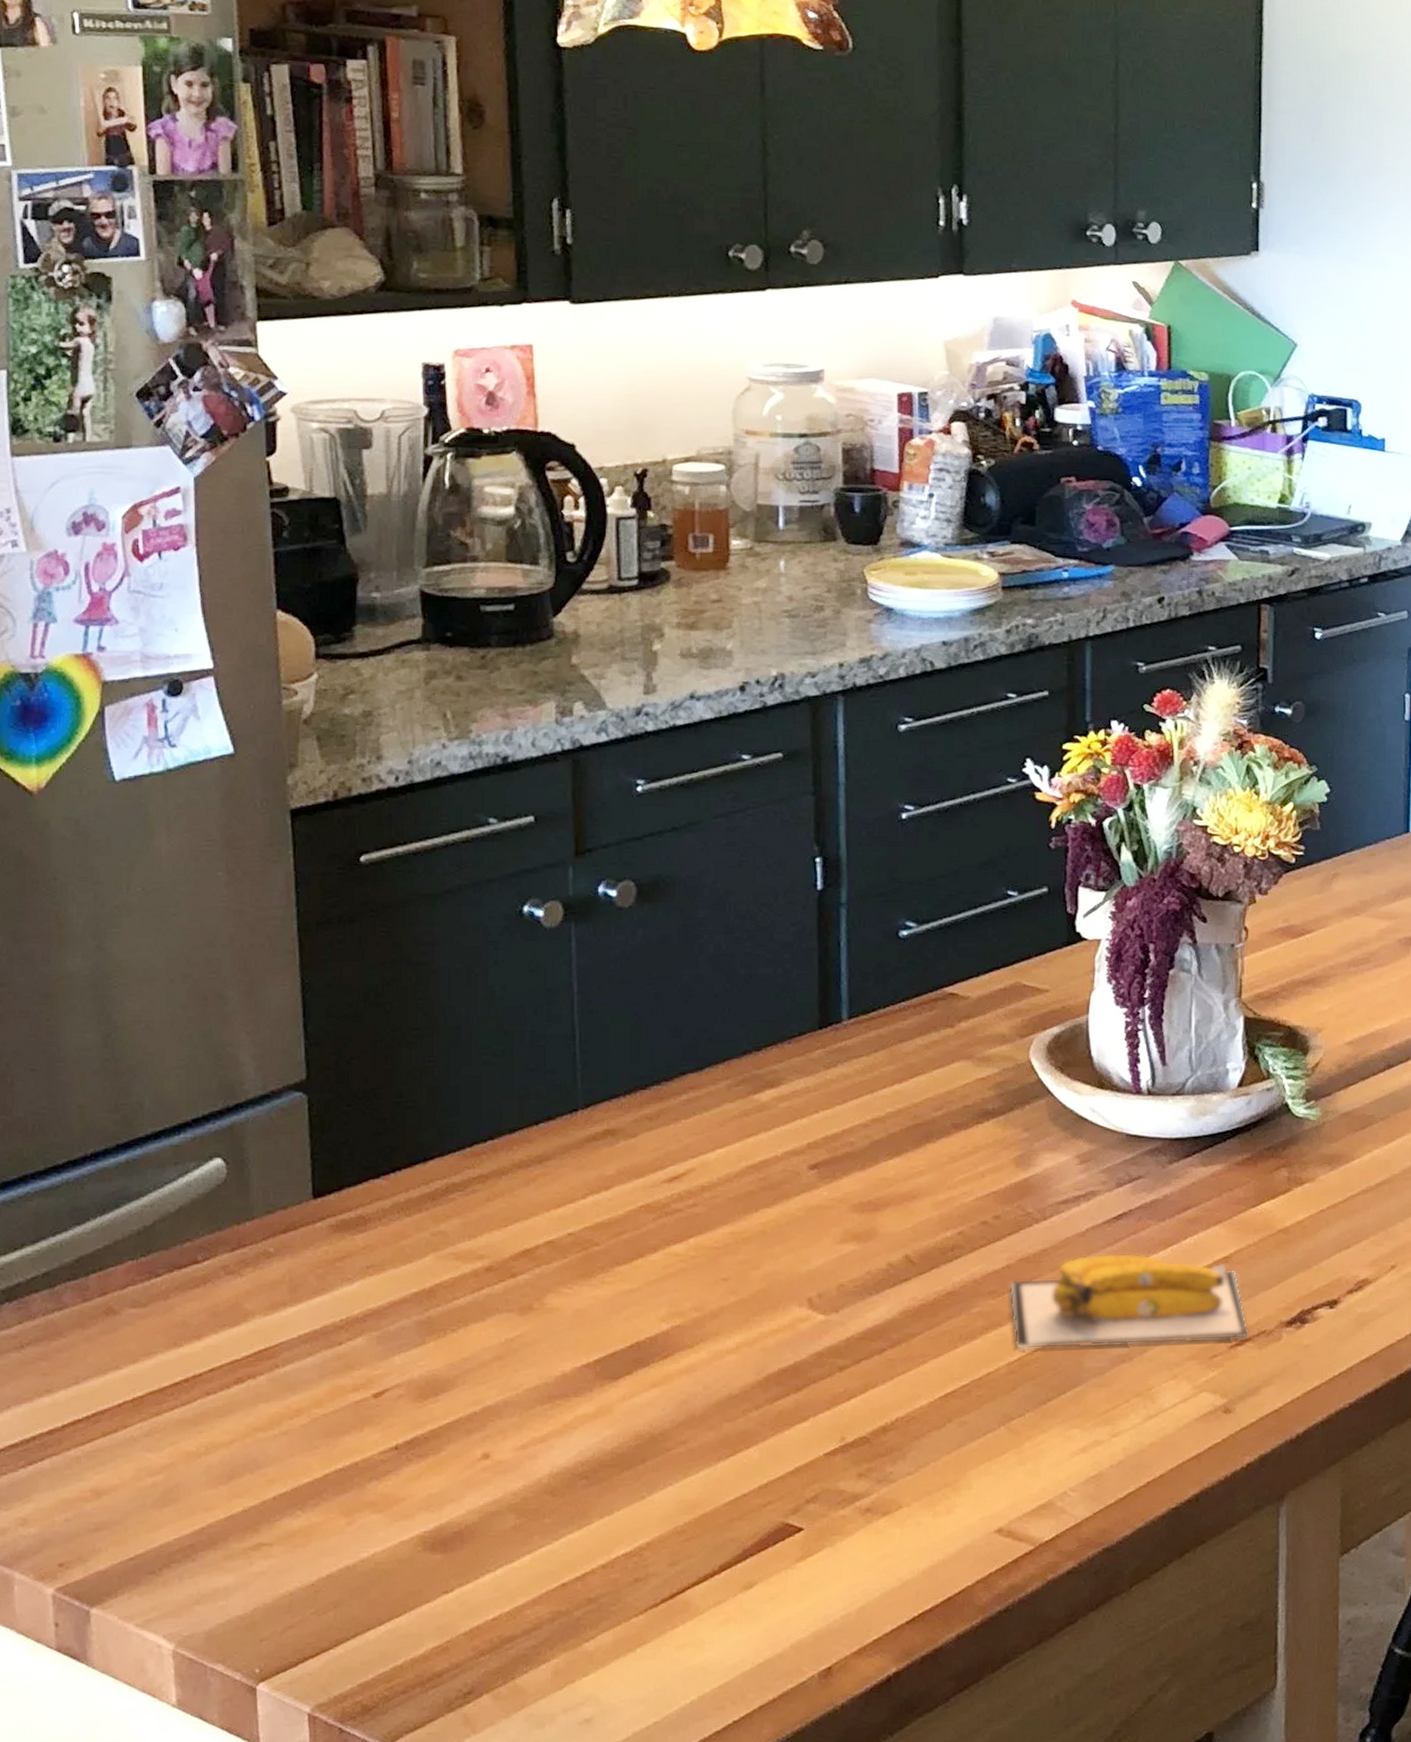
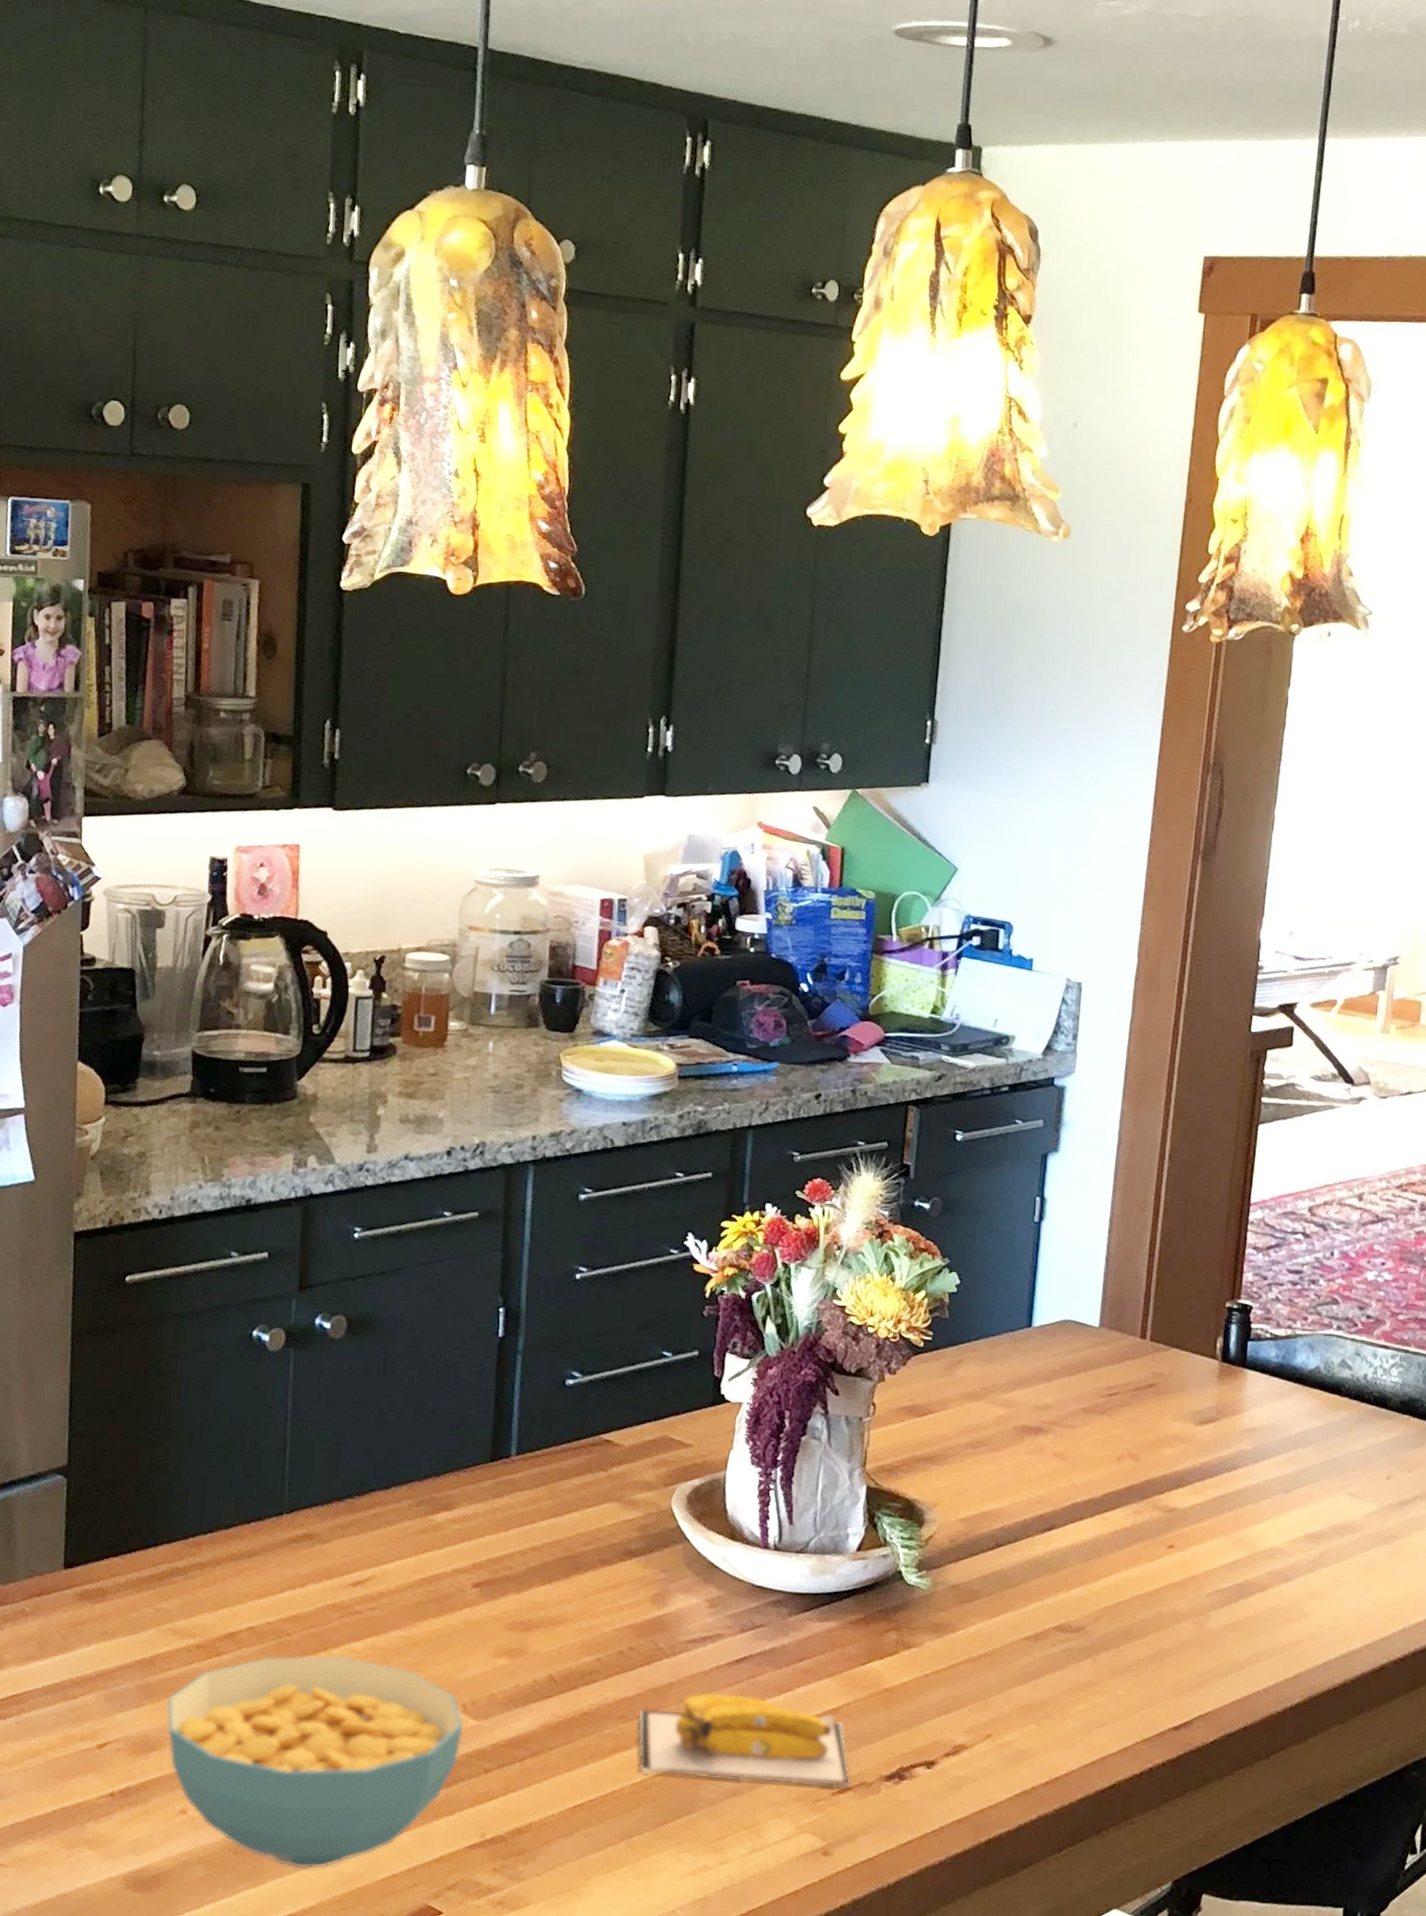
cereal bowl: none [454,1260,812,1503] -> present [166,1655,465,1870]

